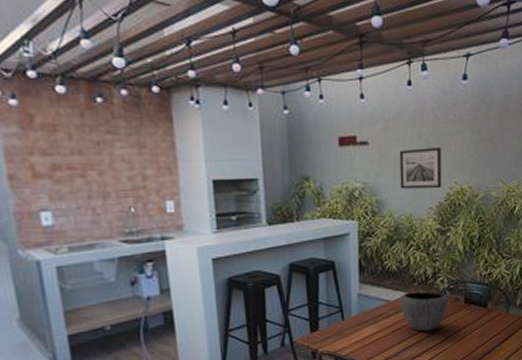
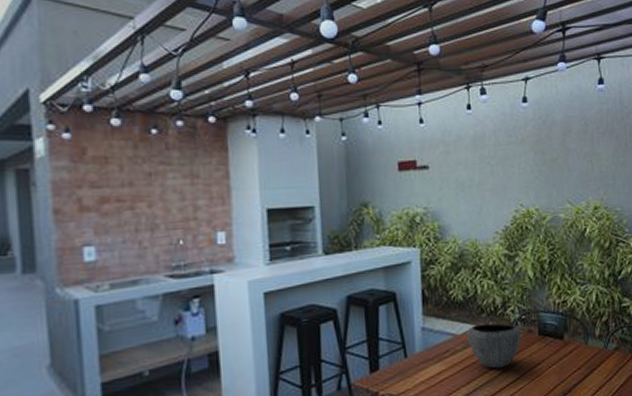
wall art: present [399,147,442,189] -> none [461,170,507,213]

